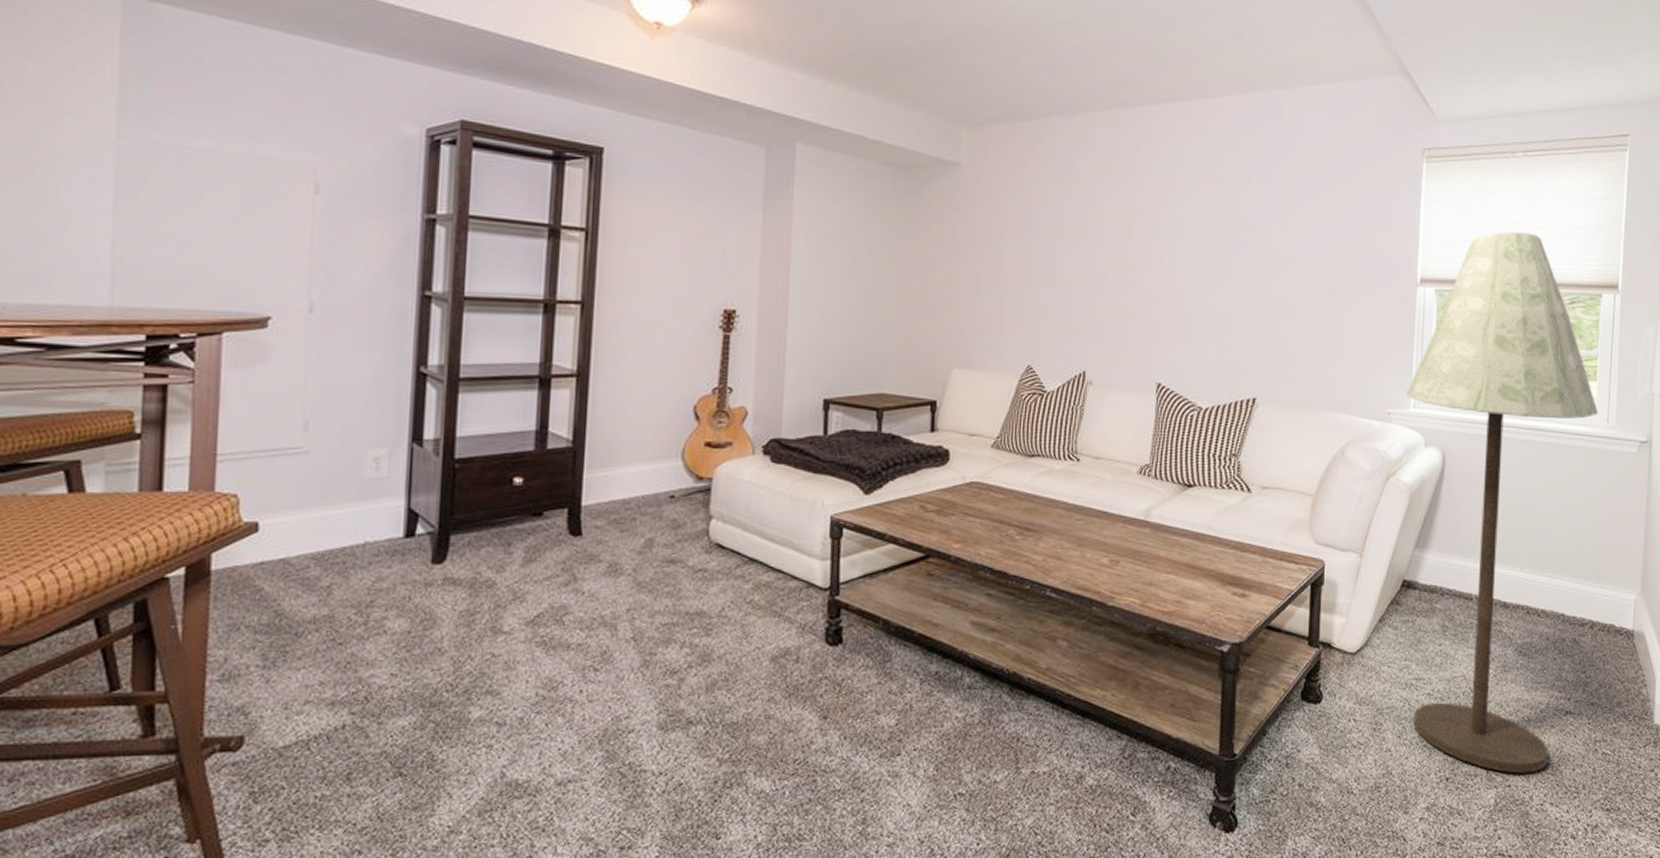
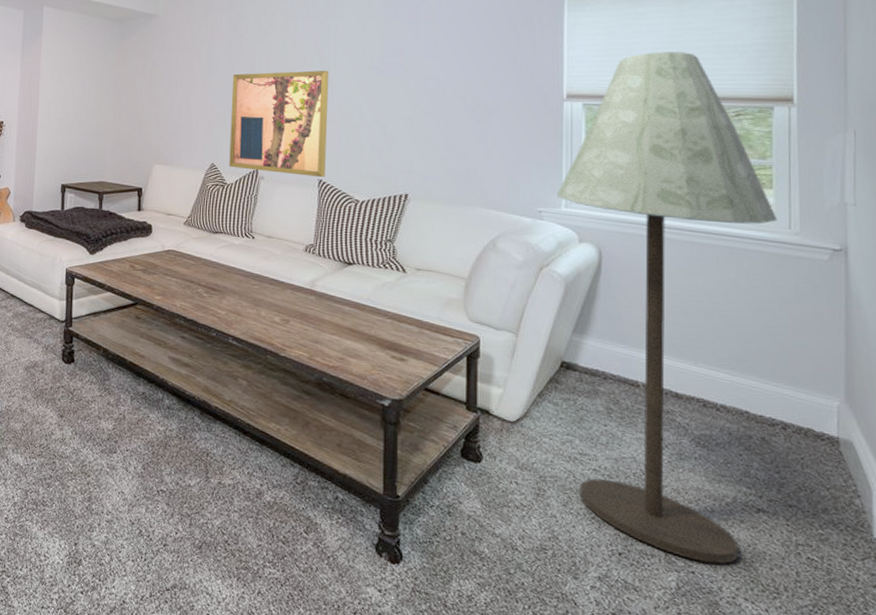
wall art: none [1050,244,1172,381] -> present [229,70,329,178]

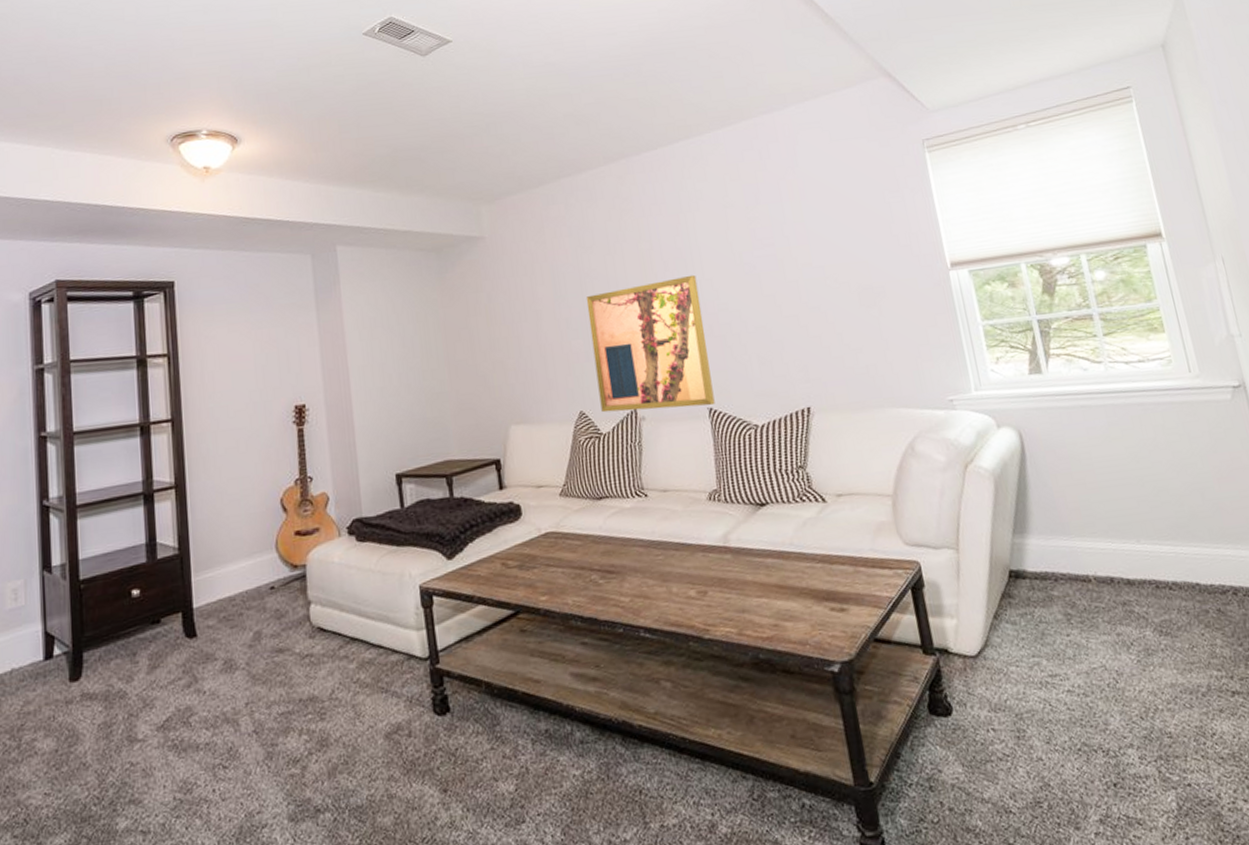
floor lamp: present [557,51,778,565] -> none [964,198,1227,770]

